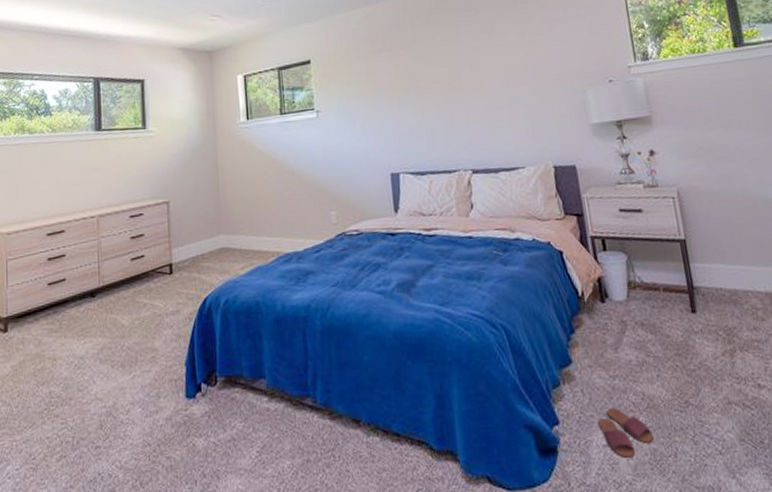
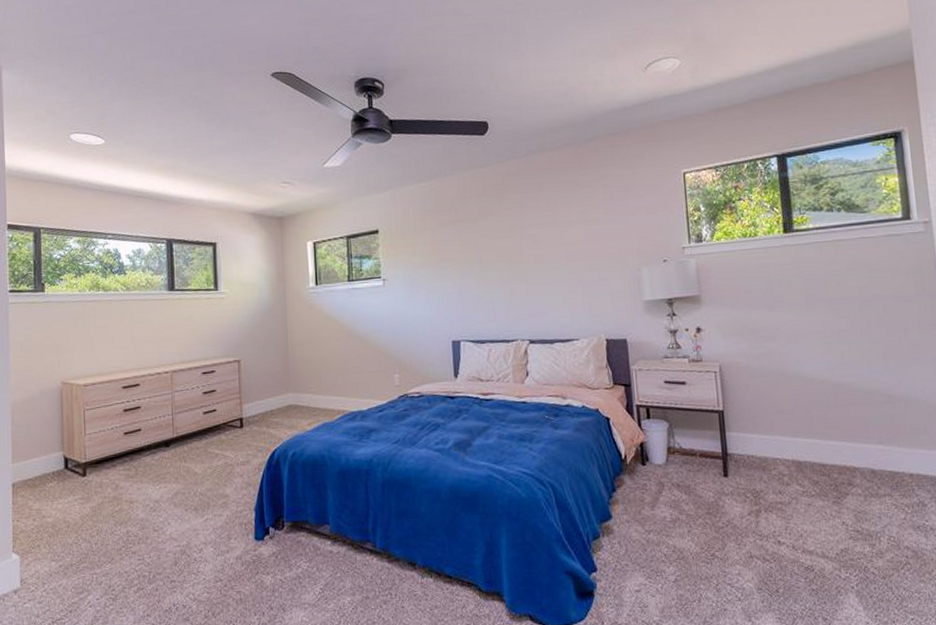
slippers: present [598,407,654,458] -> none [632,557,681,602]

